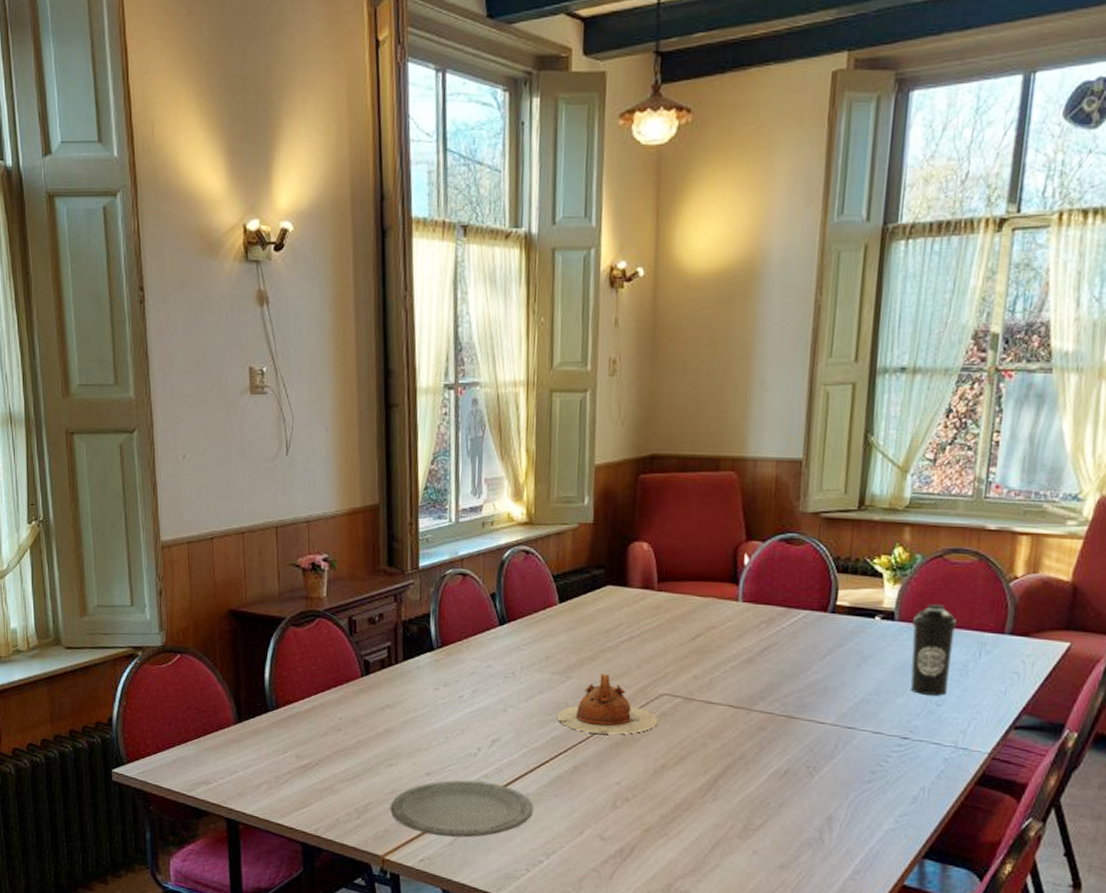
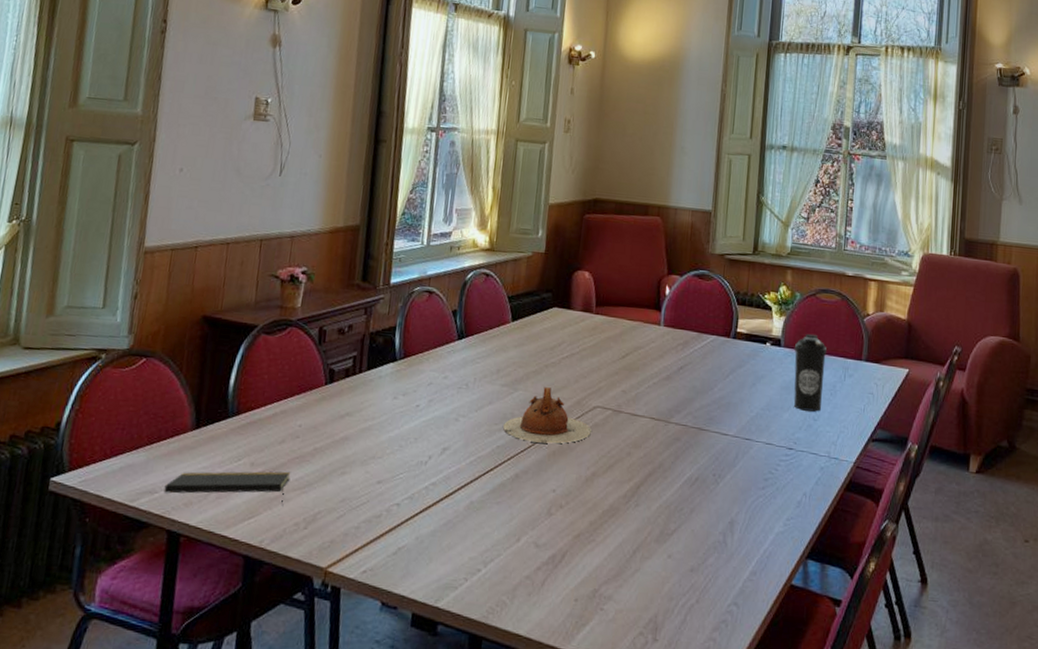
notepad: none [217,763,337,797] -> present [163,471,291,506]
plate: present [390,780,533,838] -> none [338,488,476,548]

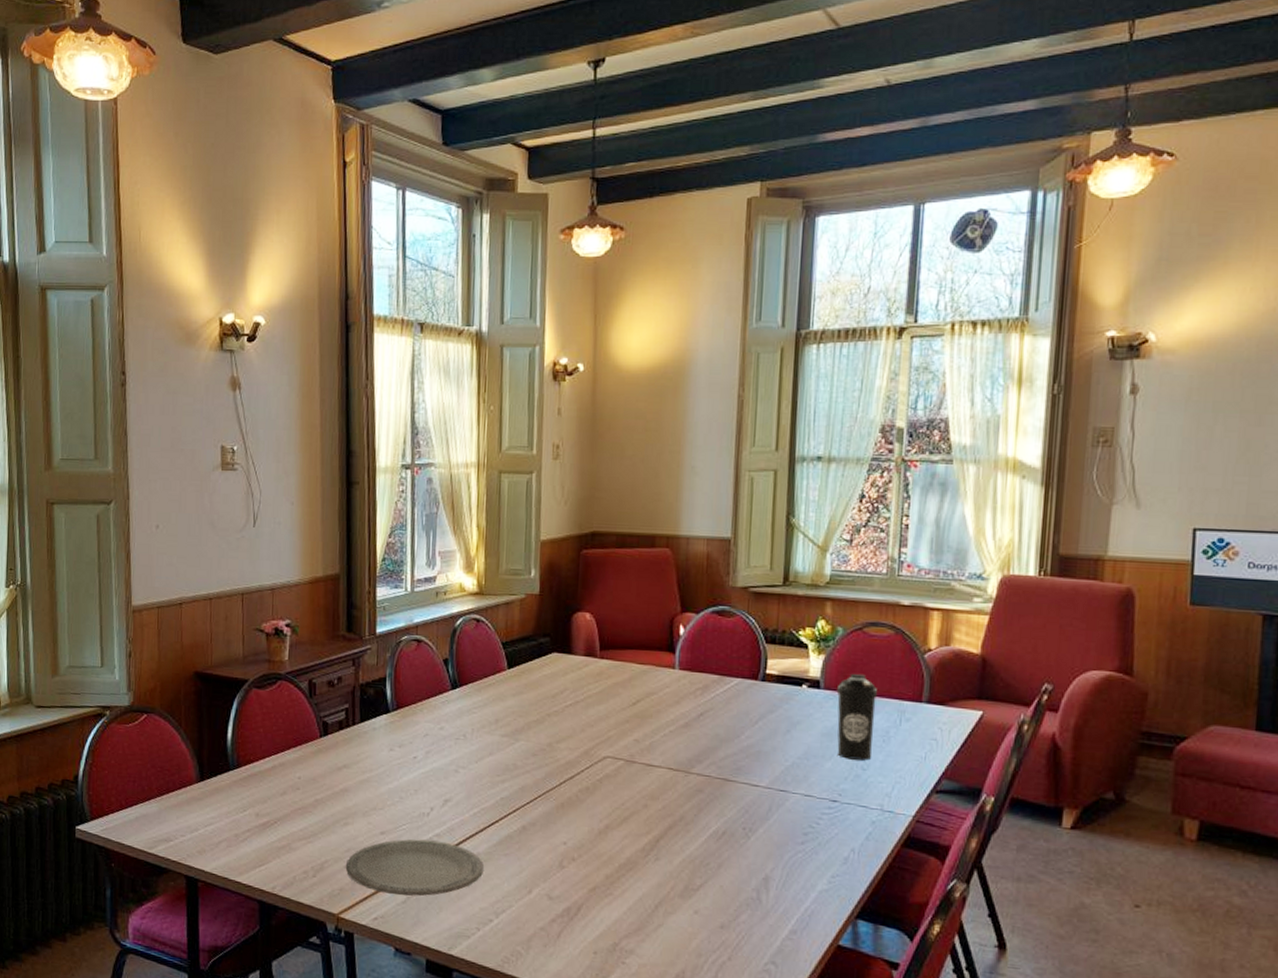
notepad: present [163,471,291,506] -> none [178,821,295,855]
plate: none [338,488,476,548] -> present [345,839,484,897]
teapot: present [503,387,591,444] -> none [506,737,602,796]

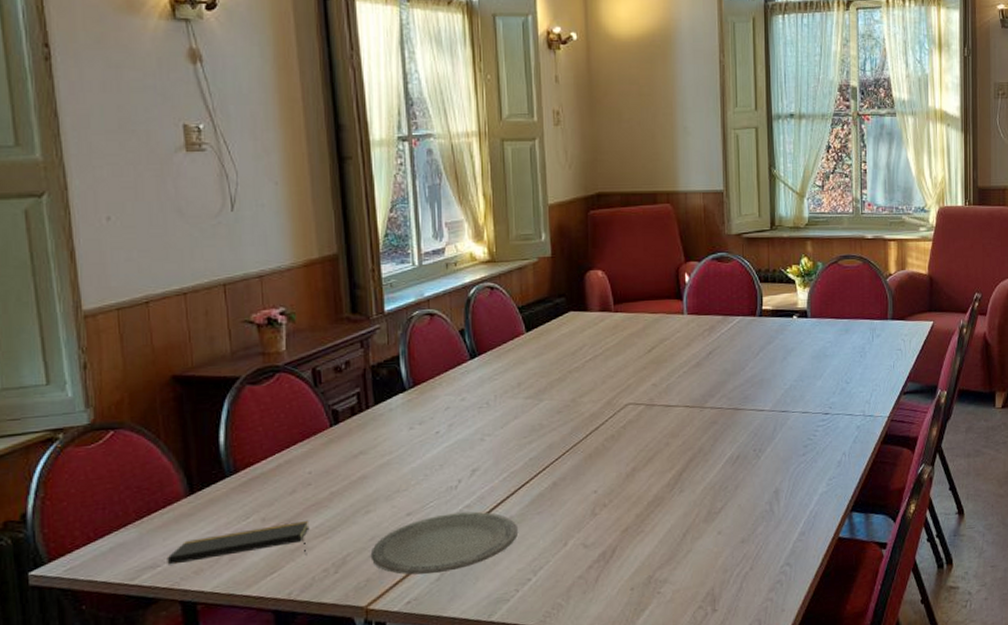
notepad: none [178,821,295,855] -> present [167,520,310,565]
water bottle: present [836,674,878,761] -> none [821,302,854,376]

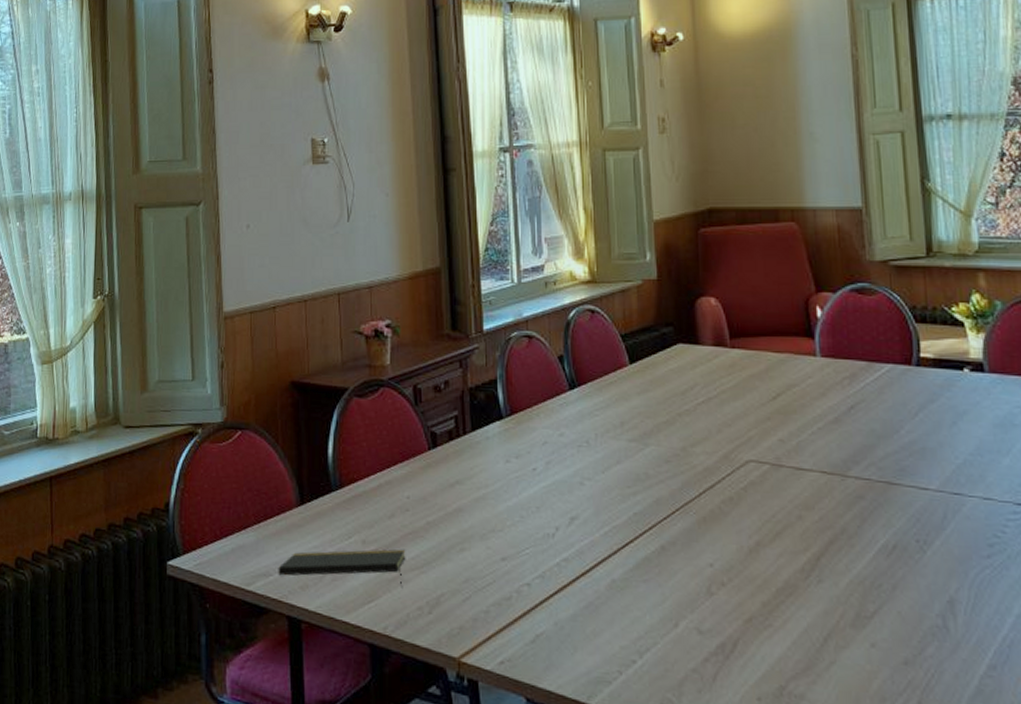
plate: present [370,511,518,575] -> none [464,565,621,635]

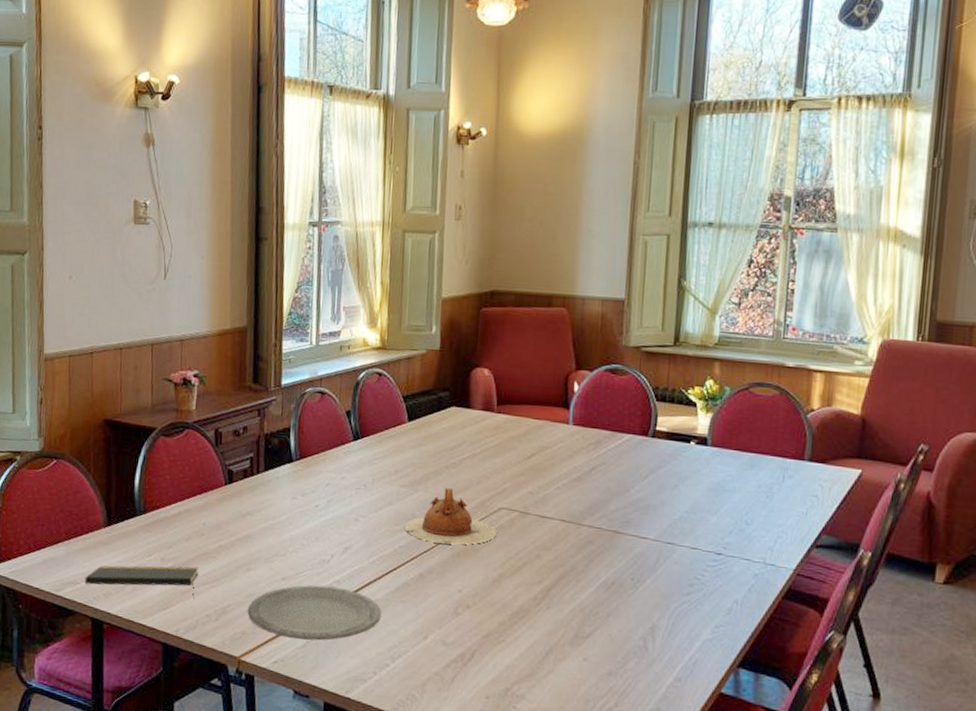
plate: none [464,565,621,635] -> present [247,585,381,641]
teapot: none [638,440,747,508] -> present [405,488,497,545]

